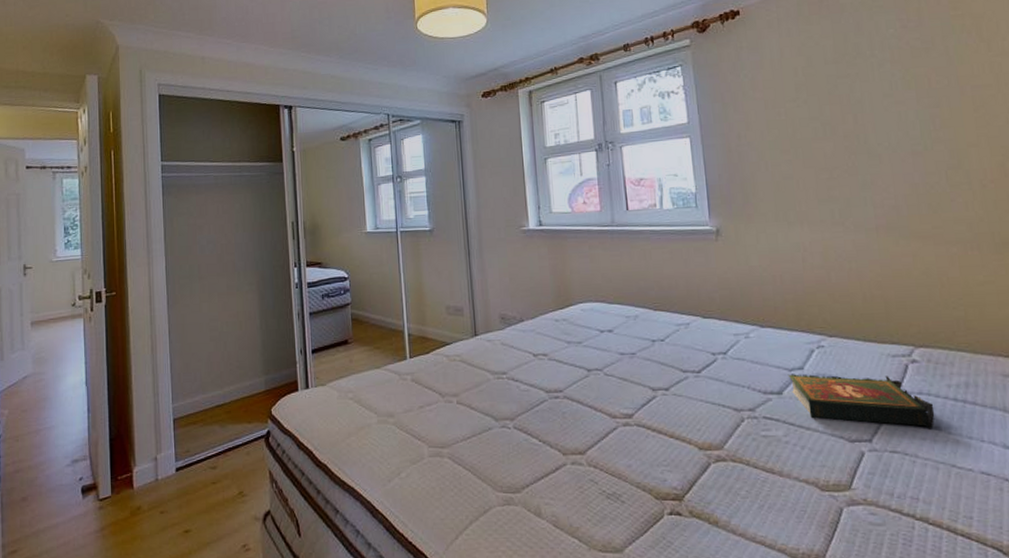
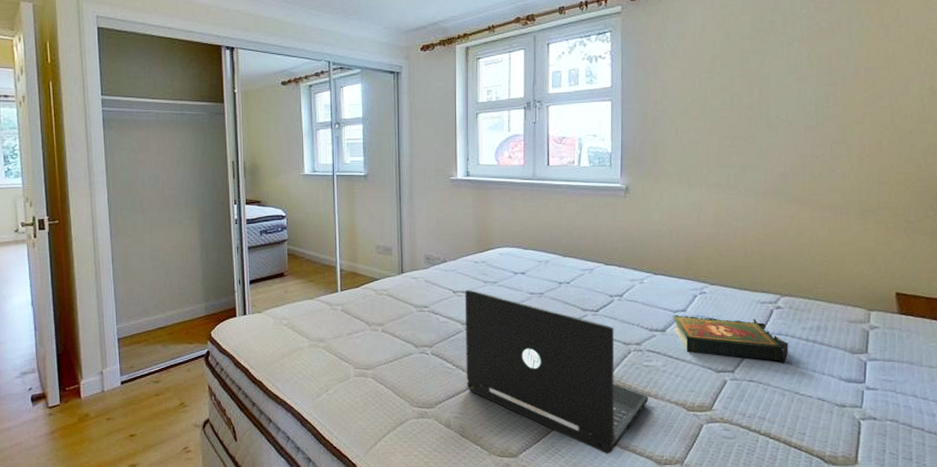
laptop: none [546,351,773,547] -> present [465,289,649,454]

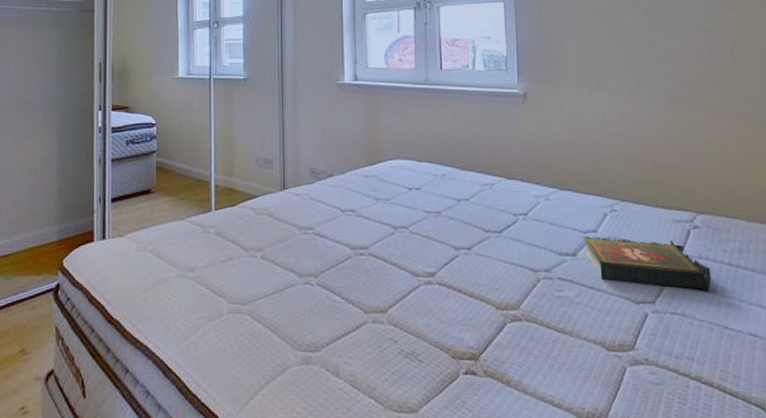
laptop: present [465,289,649,454] -> none [354,208,564,407]

